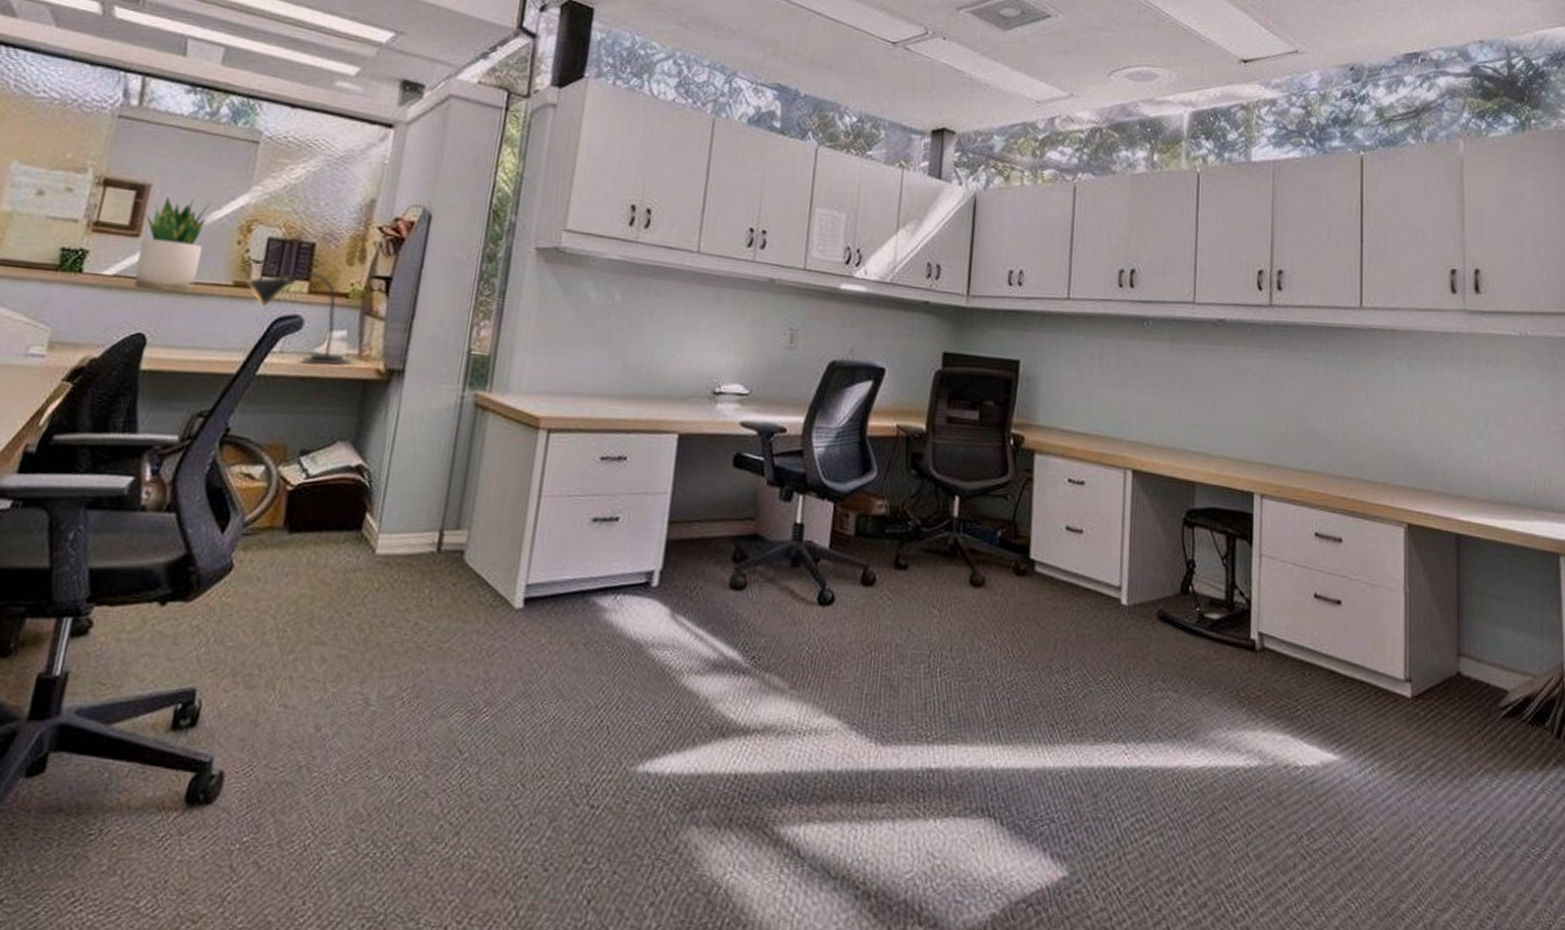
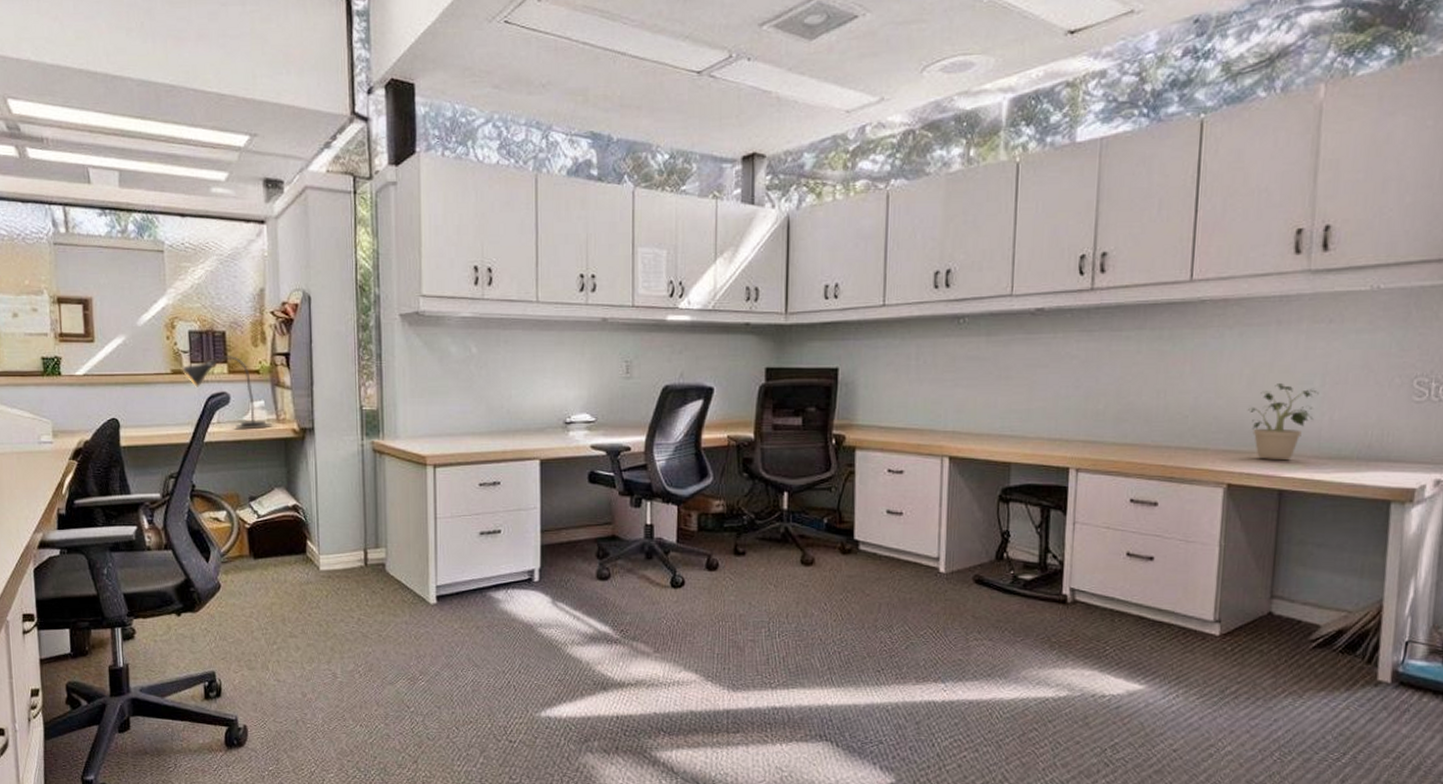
planter: present [134,197,211,293] -> none [94,305,143,384]
potted plant: none [1420,420,1484,503] -> present [1247,383,1319,461]

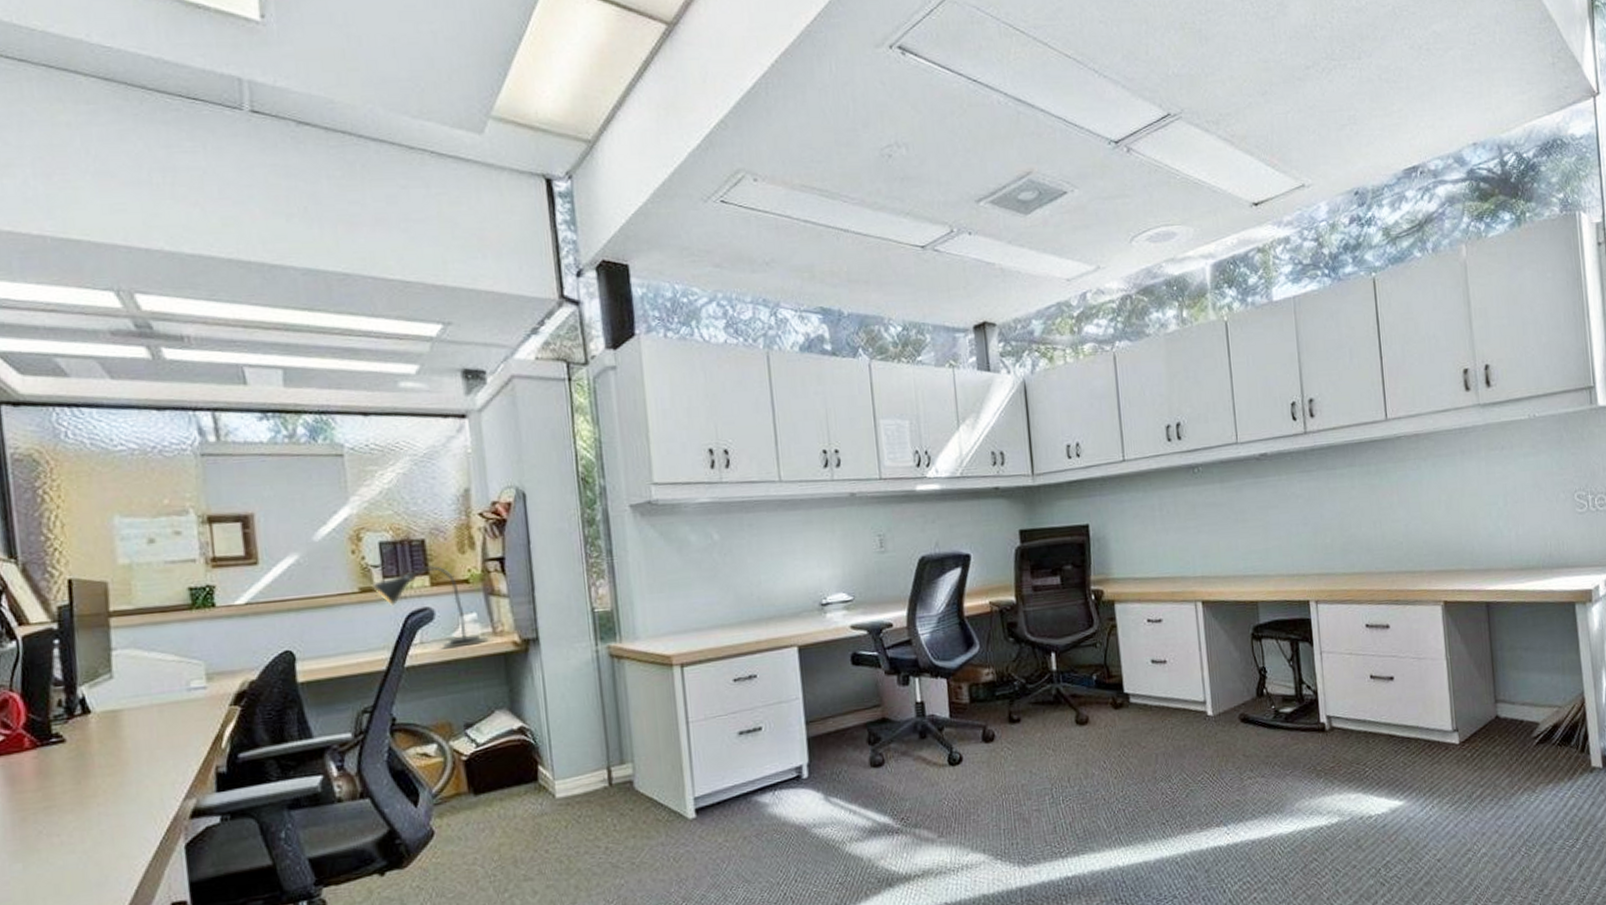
potted plant: present [1247,383,1319,461] -> none [1449,506,1504,576]

